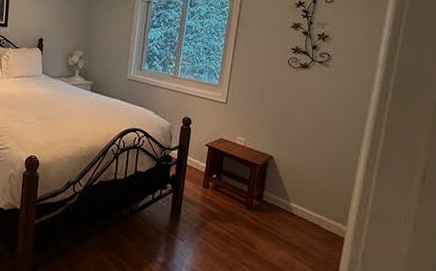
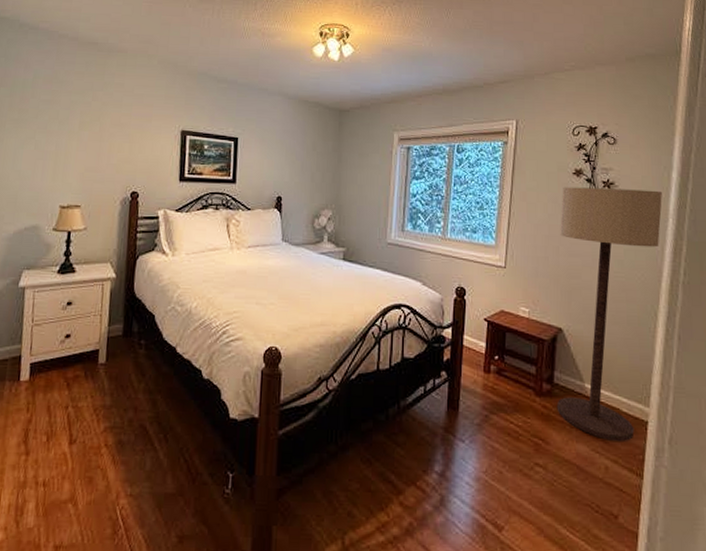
floor lamp: none [264,38,373,253] -> present [556,187,662,443]

